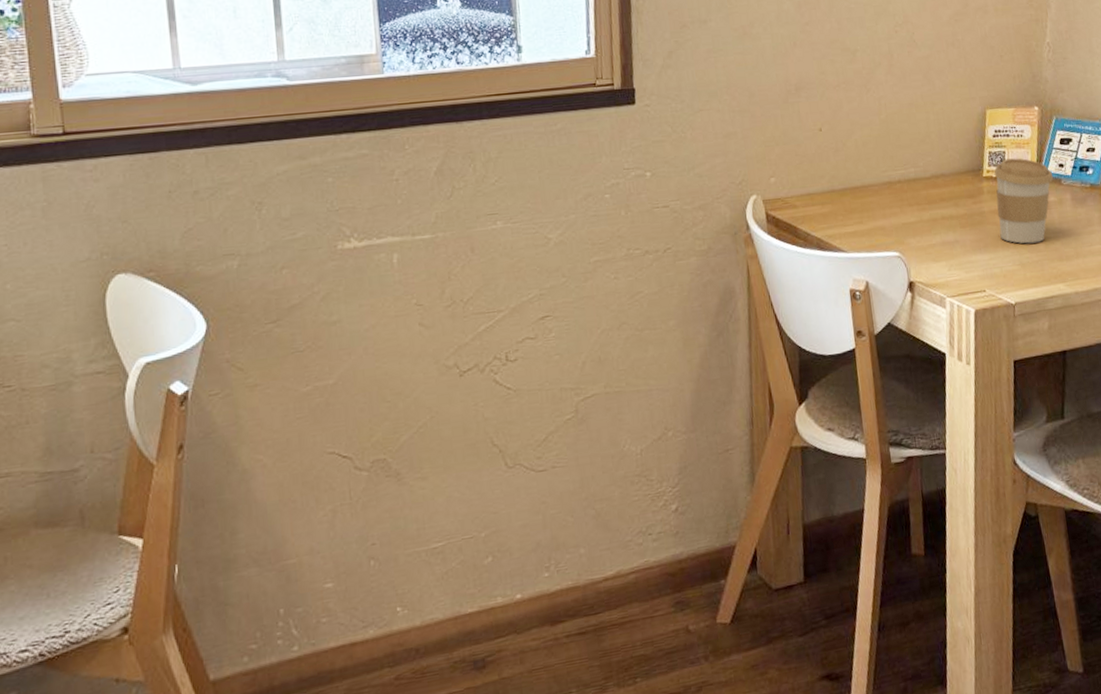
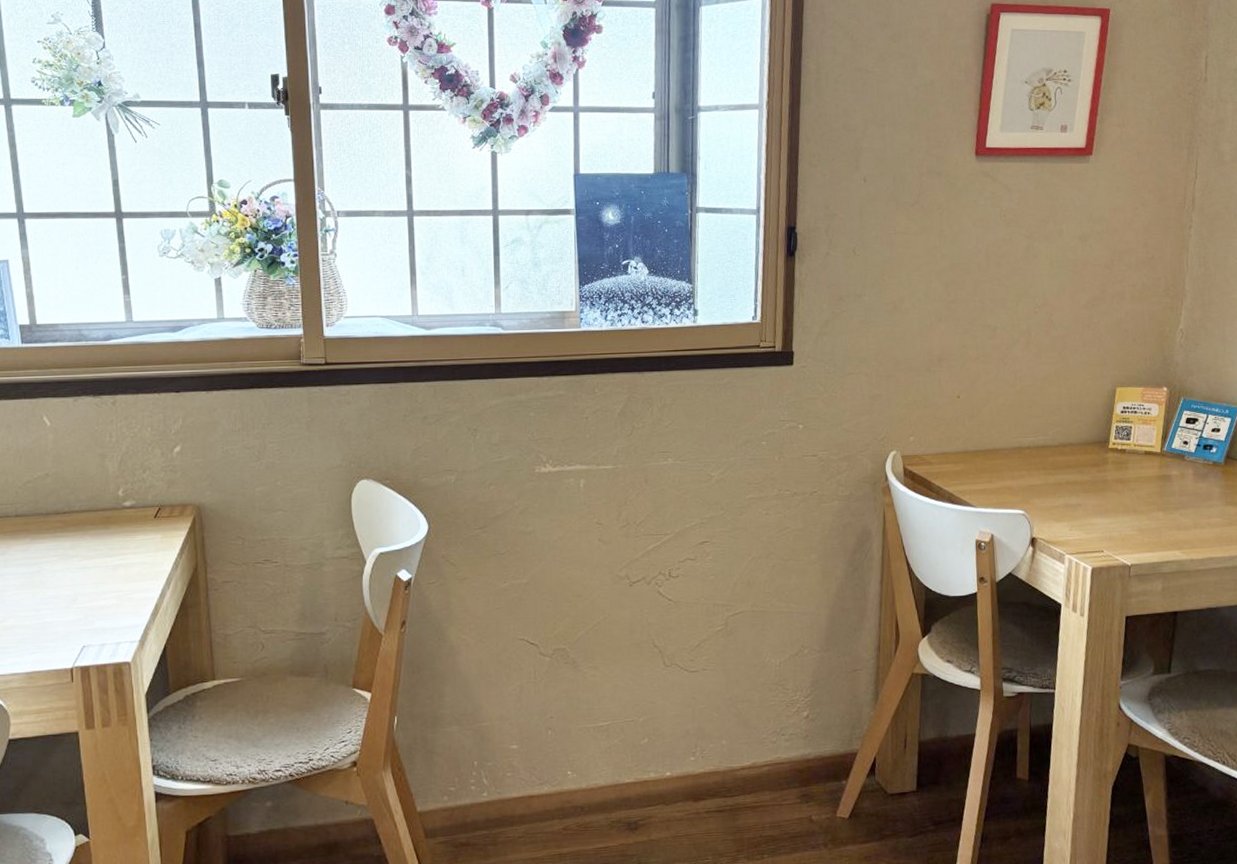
coffee cup: present [994,158,1053,244] -> none [1119,433,1177,512]

